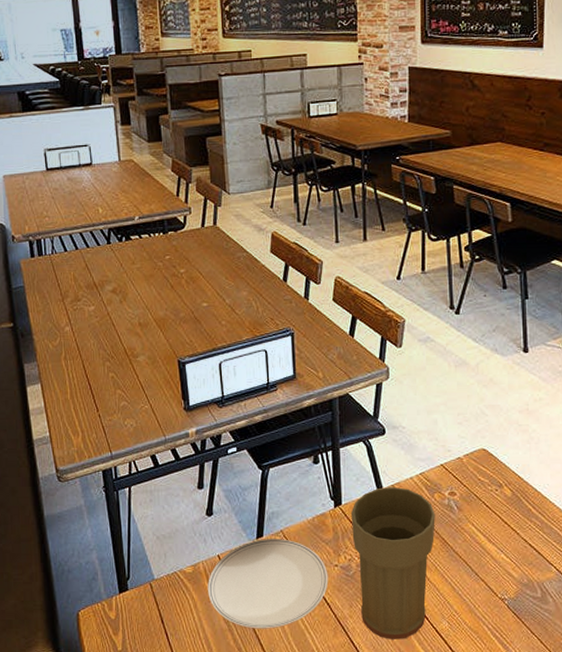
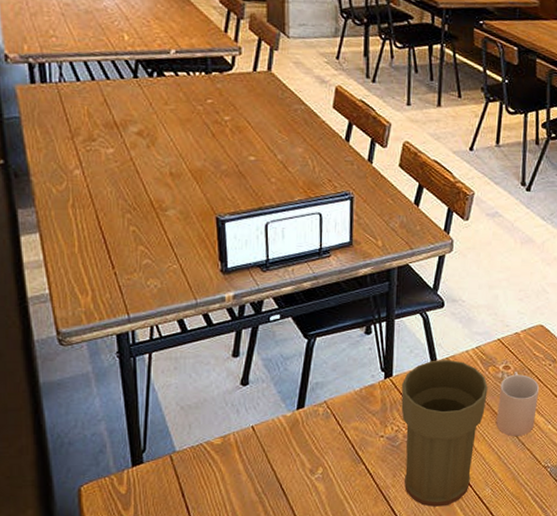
plate: present [208,539,329,629] -> none [238,410,373,500]
cup: none [447,498,488,566] -> present [496,372,540,436]

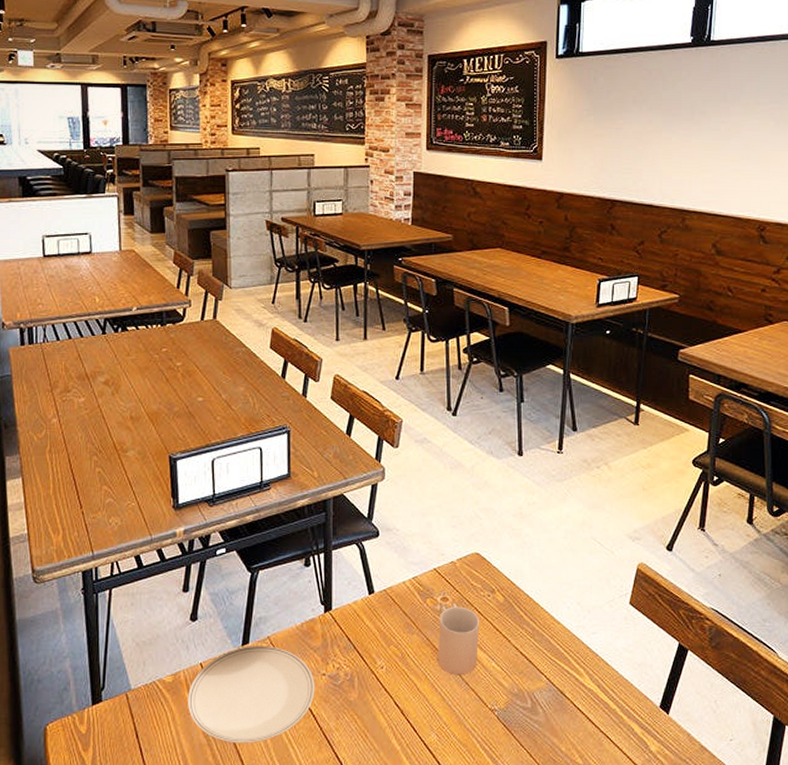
plate: none [238,410,373,500] -> present [188,646,315,743]
cup: present [401,360,488,507] -> none [341,592,427,754]

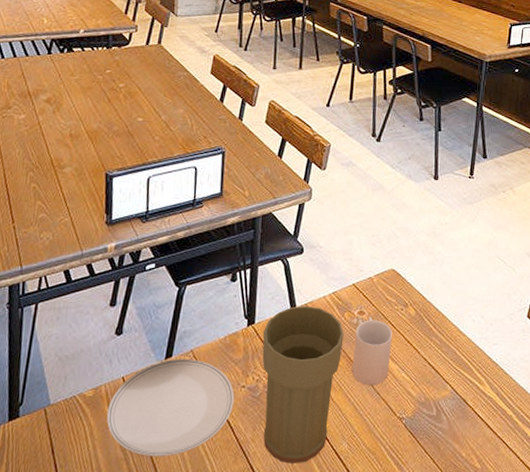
cup: none [341,592,427,754] -> present [262,306,344,464]

